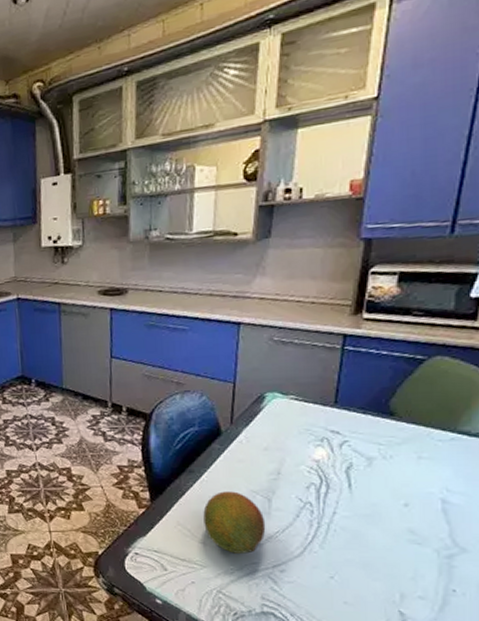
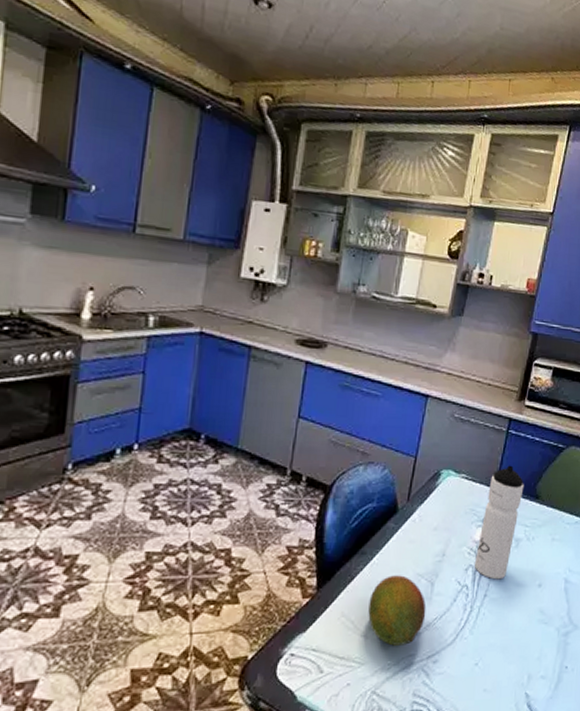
water bottle: none [317,383,372,498] -> present [475,465,524,580]

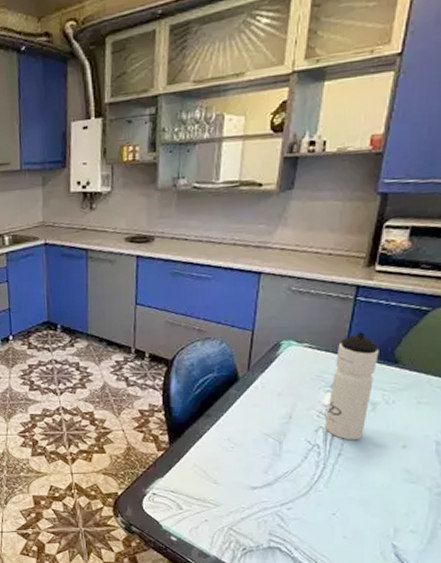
fruit: present [368,575,427,646] -> none [218,434,276,493]

